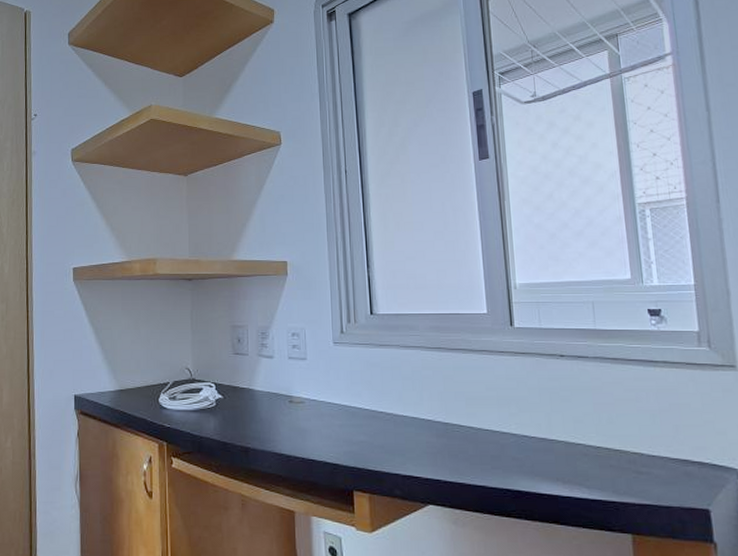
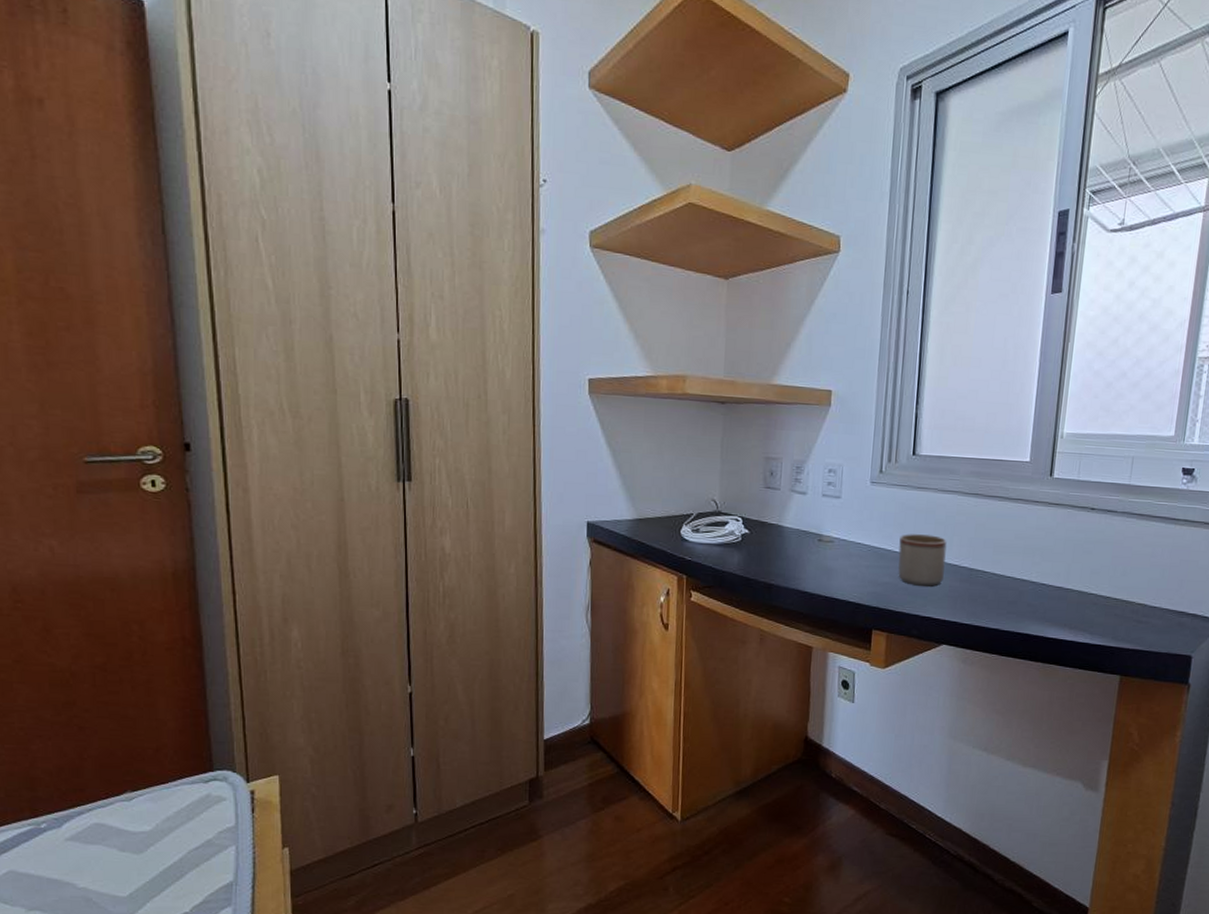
mug: none [369,391,419,443] -> present [898,534,947,587]

